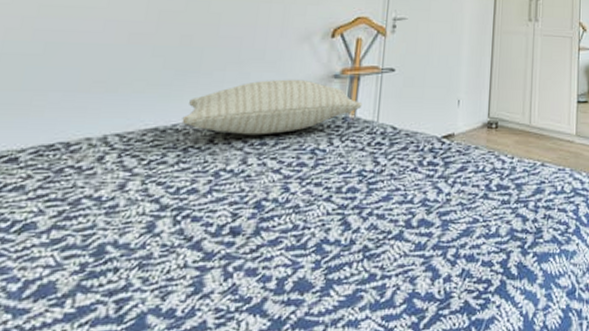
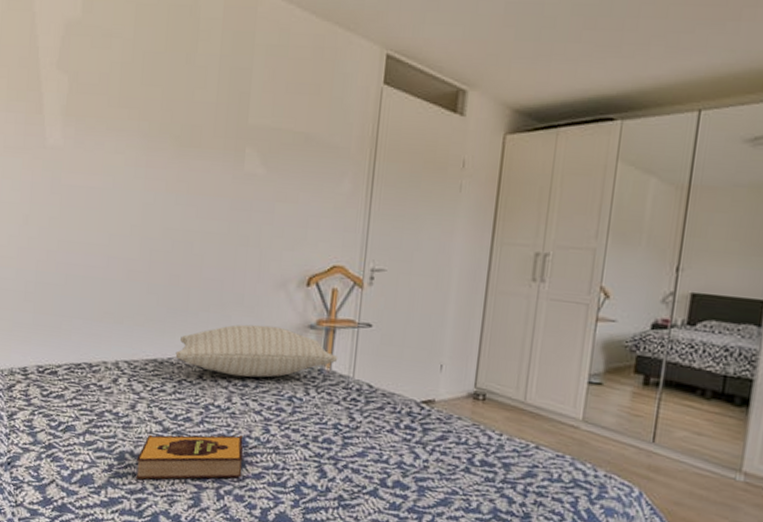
hardback book: none [118,199,259,274] -> present [136,434,244,480]

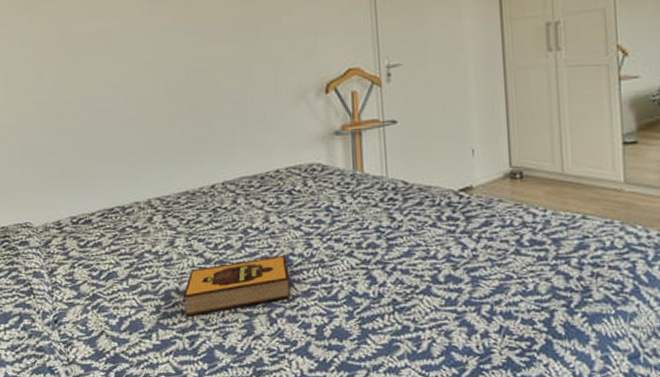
pillow: present [175,324,338,378] -> none [206,138,369,195]

